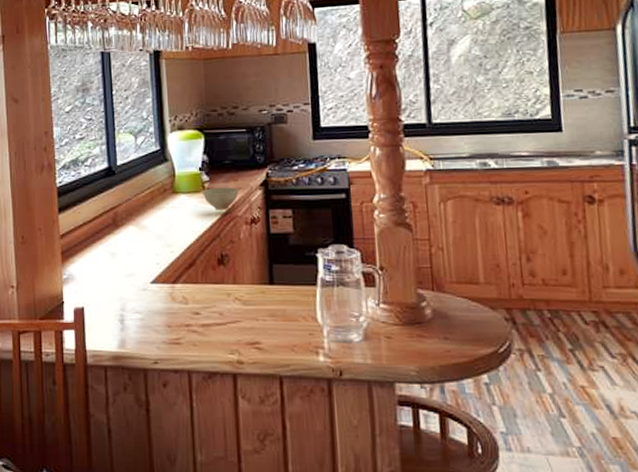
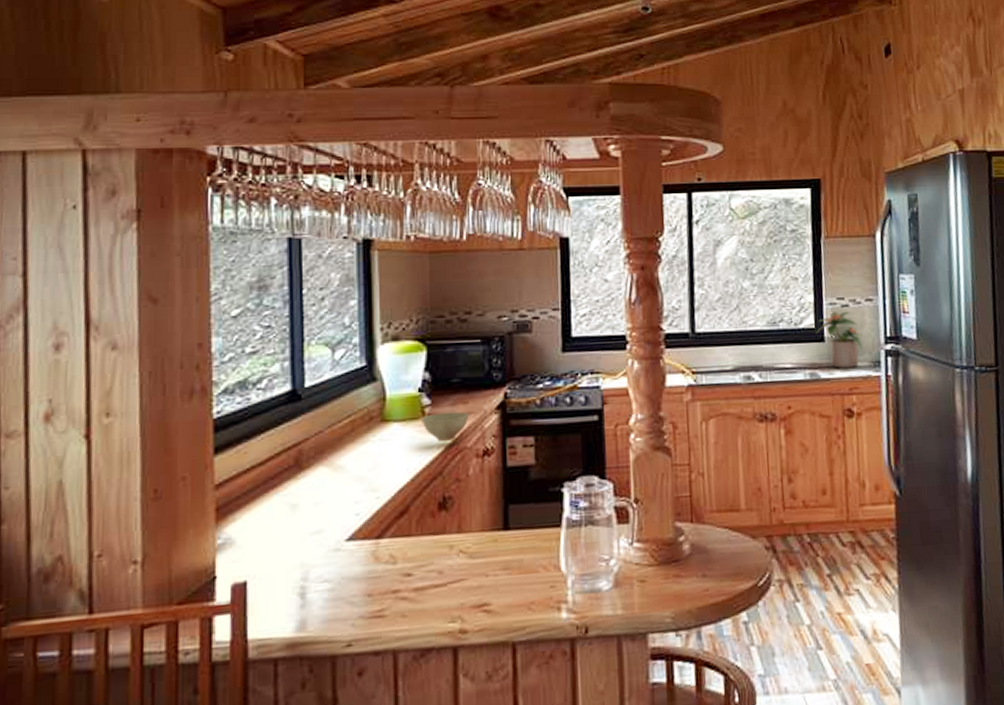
potted plant: none [552,102,605,157] -> present [815,311,864,368]

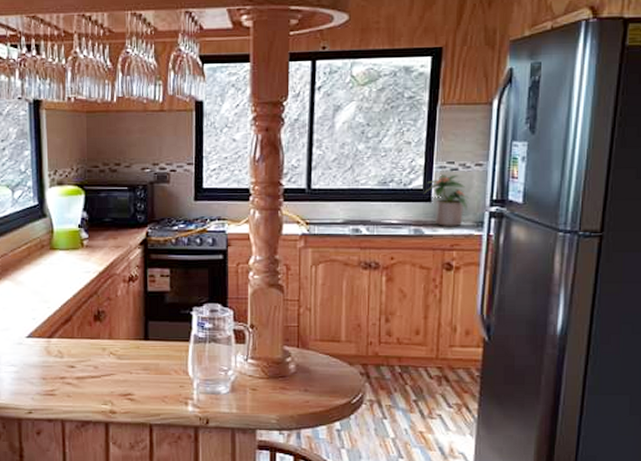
bowl: present [420,411,469,443] -> none [80,245,118,269]

